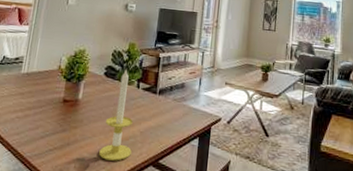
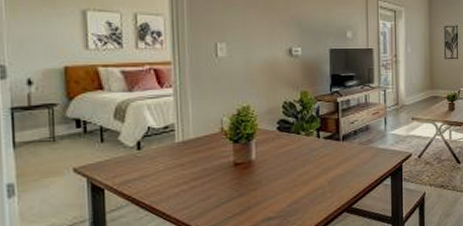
candle: present [99,69,133,161] -> none [286,120,322,216]

